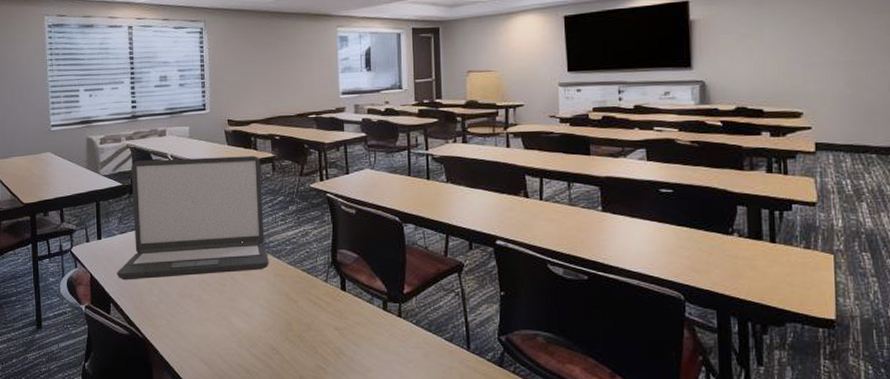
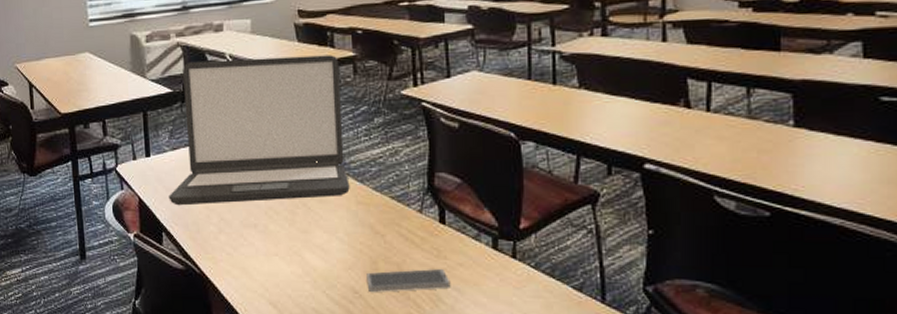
smartphone: none [283,327,350,349] -> present [367,268,451,293]

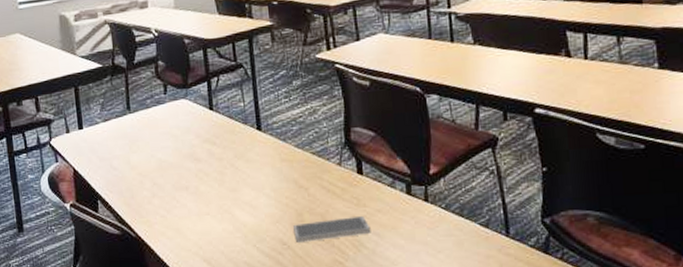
laptop: present [168,55,350,206] -> none [102,25,274,174]

